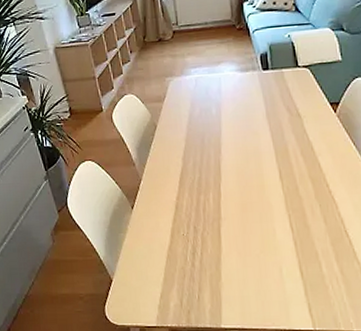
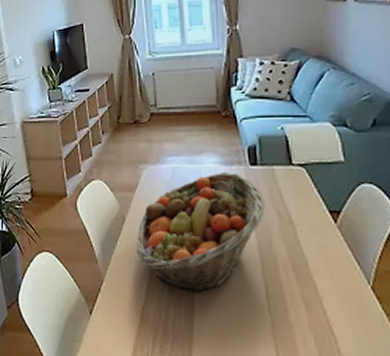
fruit basket: none [168,78,277,182] -> present [137,173,266,294]

